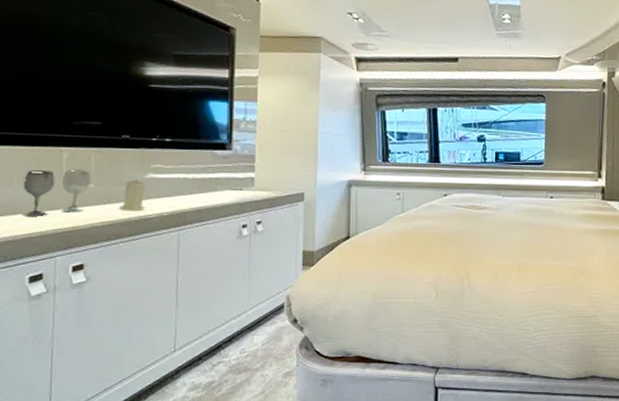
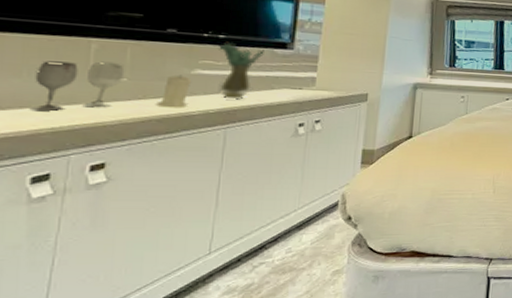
vase: none [168,145,206,202] -> present [220,41,264,100]

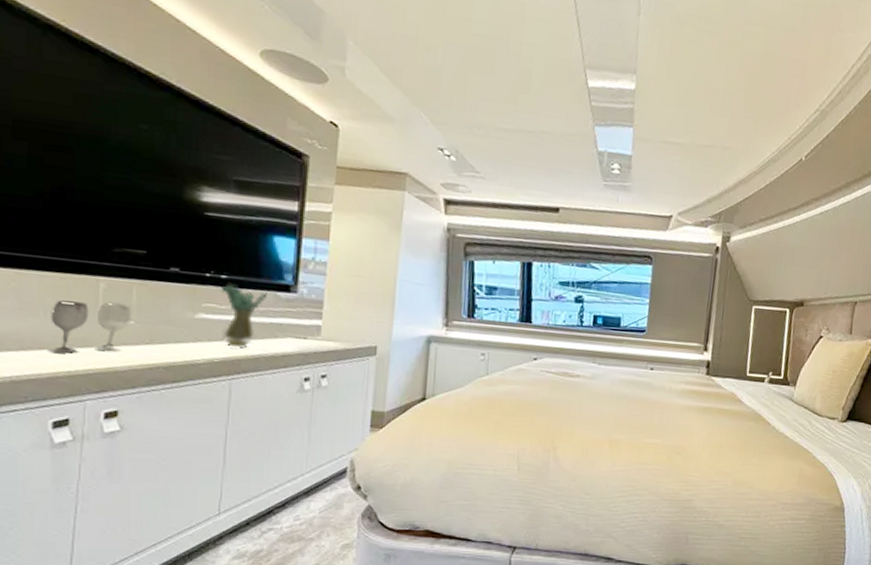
candle: present [155,75,192,108] -> none [161,319,196,355]

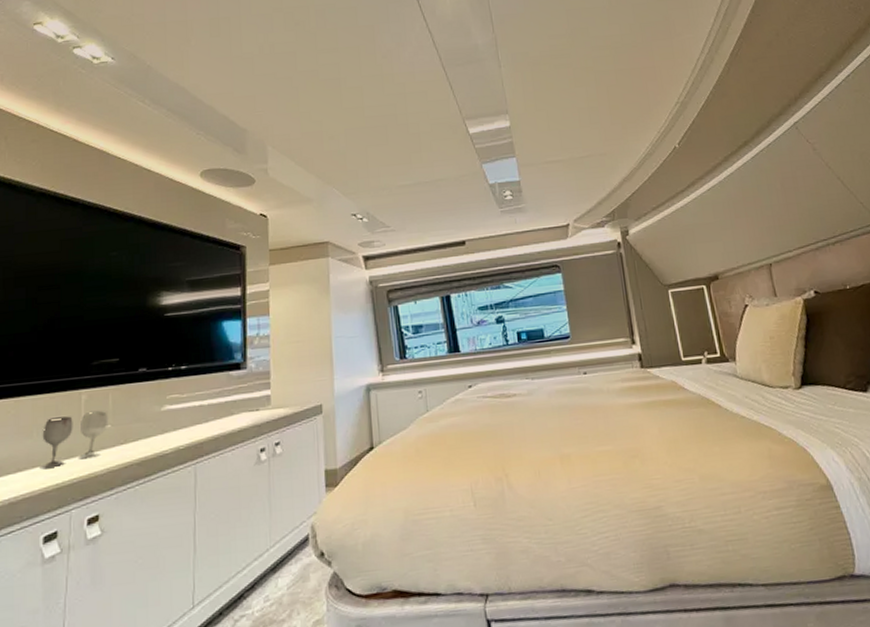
vase: present [223,282,267,348] -> none [183,371,221,433]

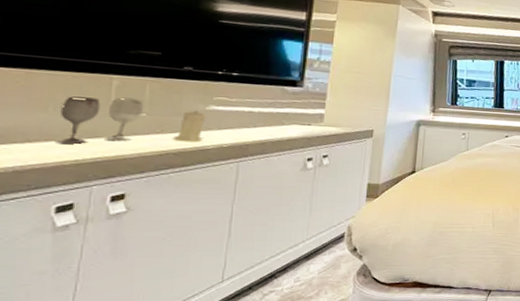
candle: none [134,413,163,450] -> present [172,110,207,142]

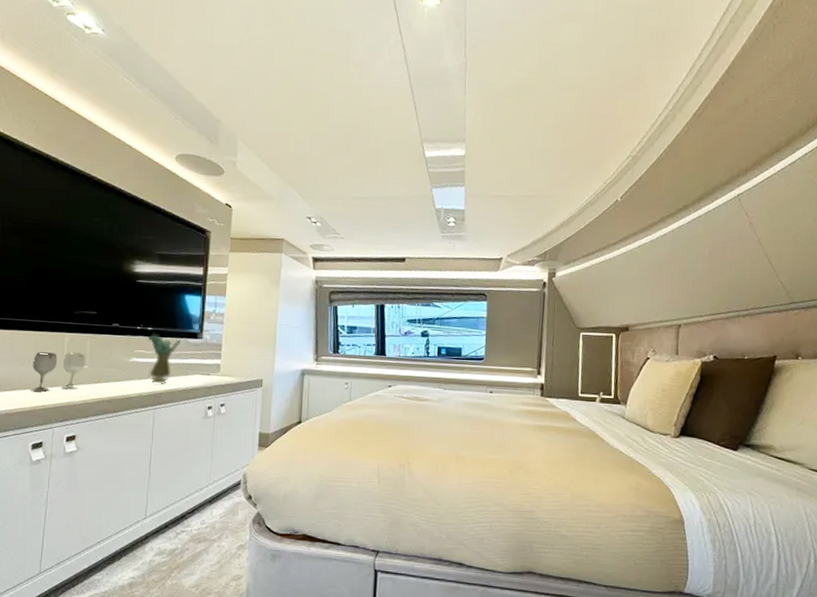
candle: present [172,110,207,142] -> none [106,362,130,391]
vase: none [233,79,275,135] -> present [149,333,180,384]

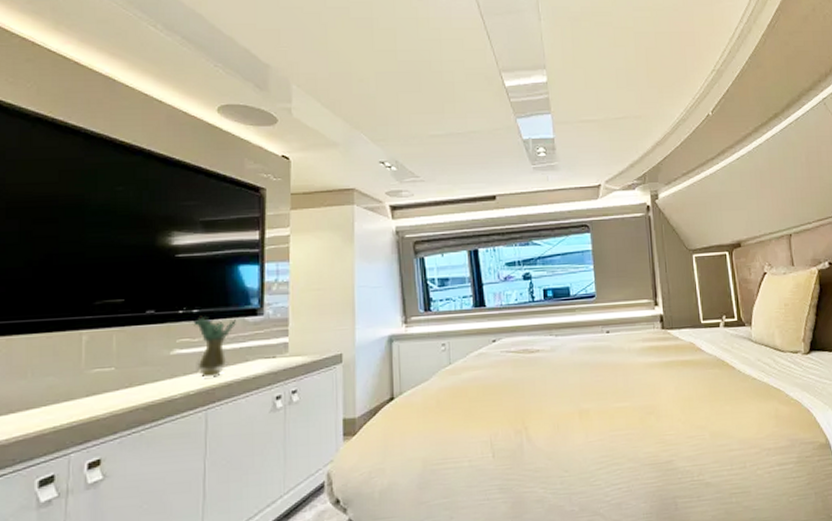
wineglass: present [30,352,86,393] -> none [34,353,112,412]

